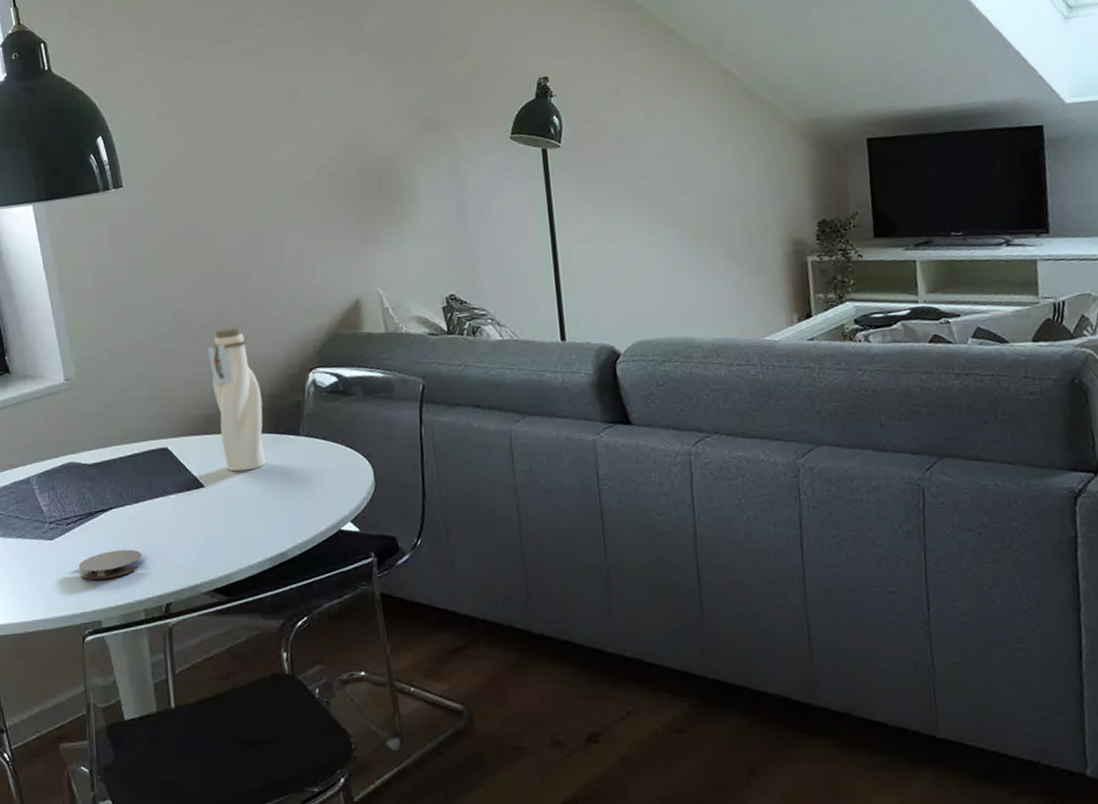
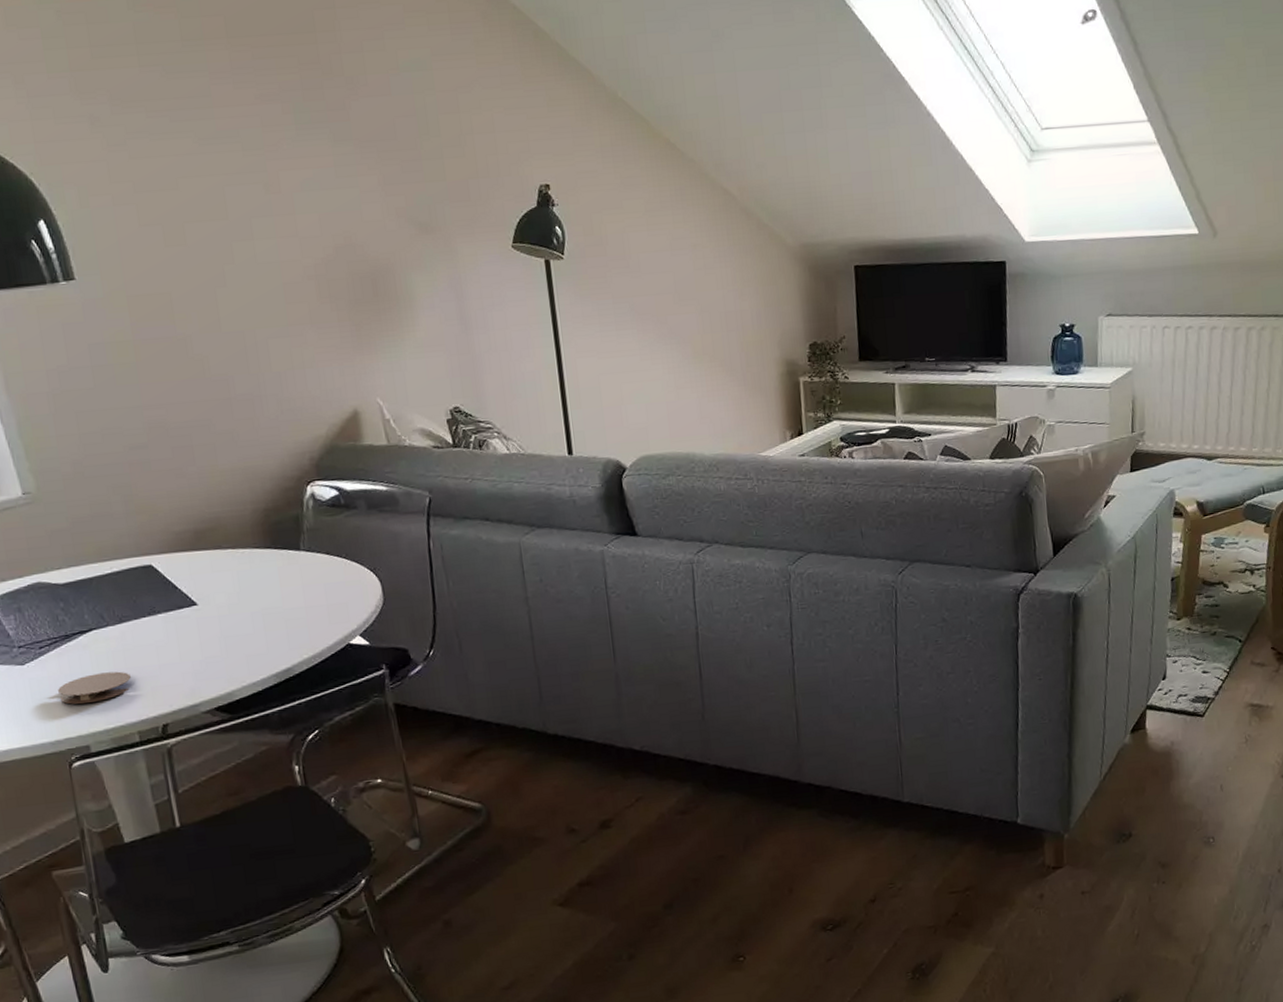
water bottle: present [207,326,266,472] -> none [190,436,265,589]

